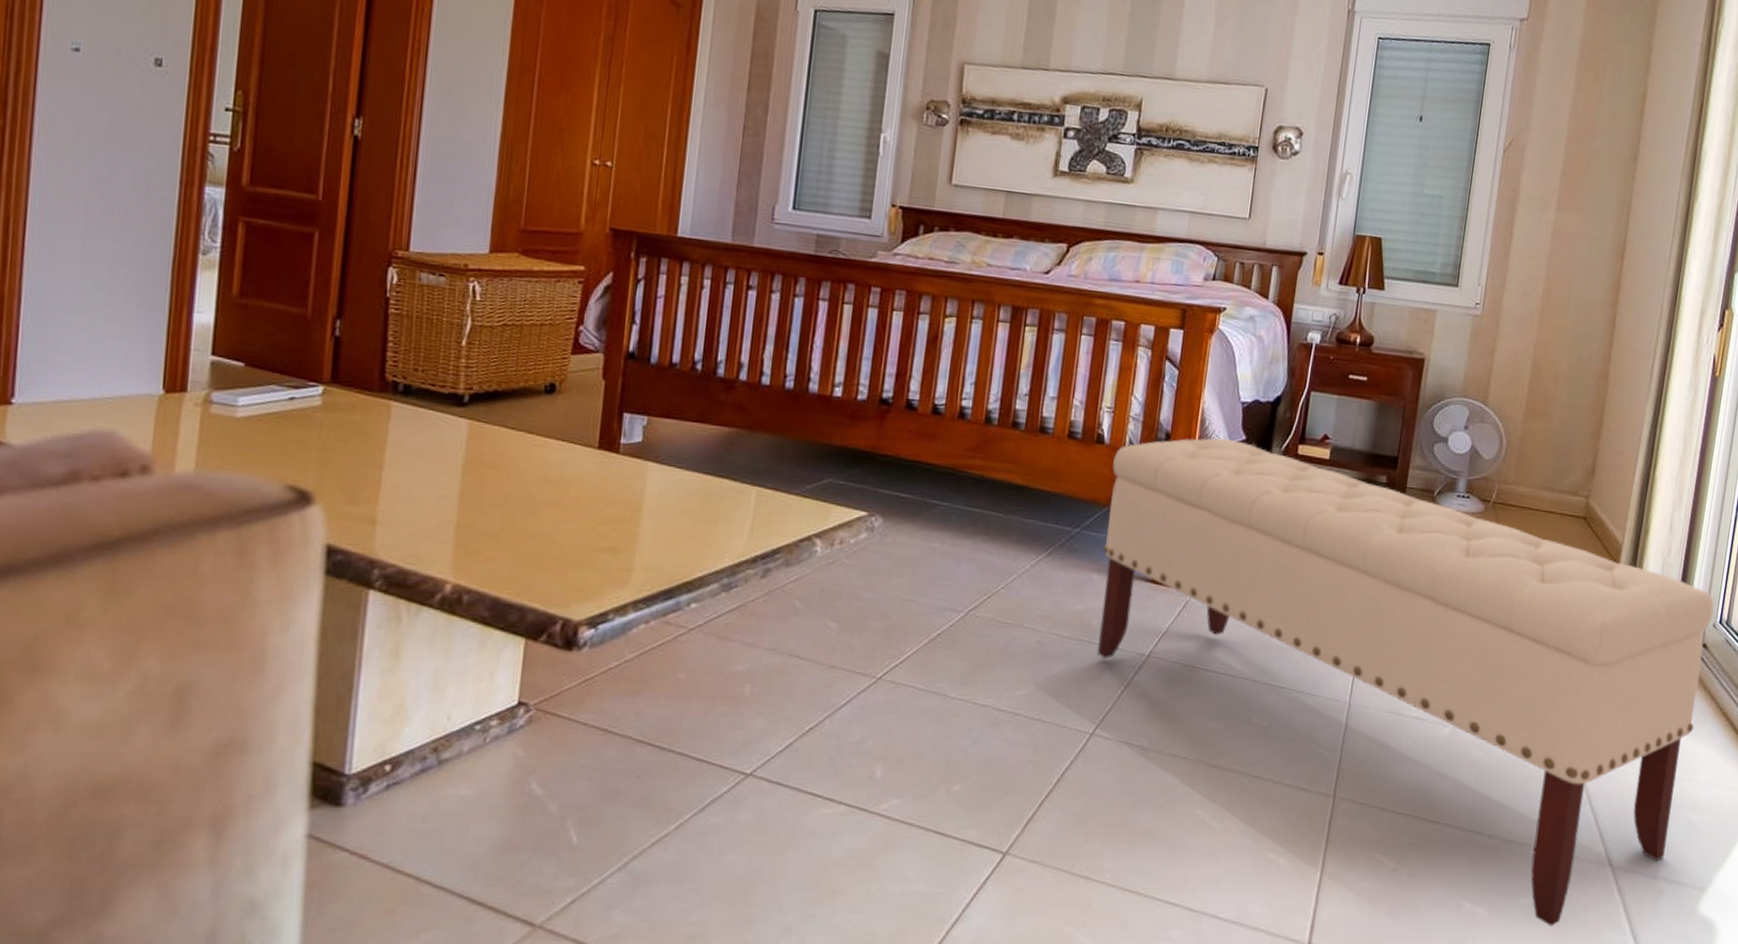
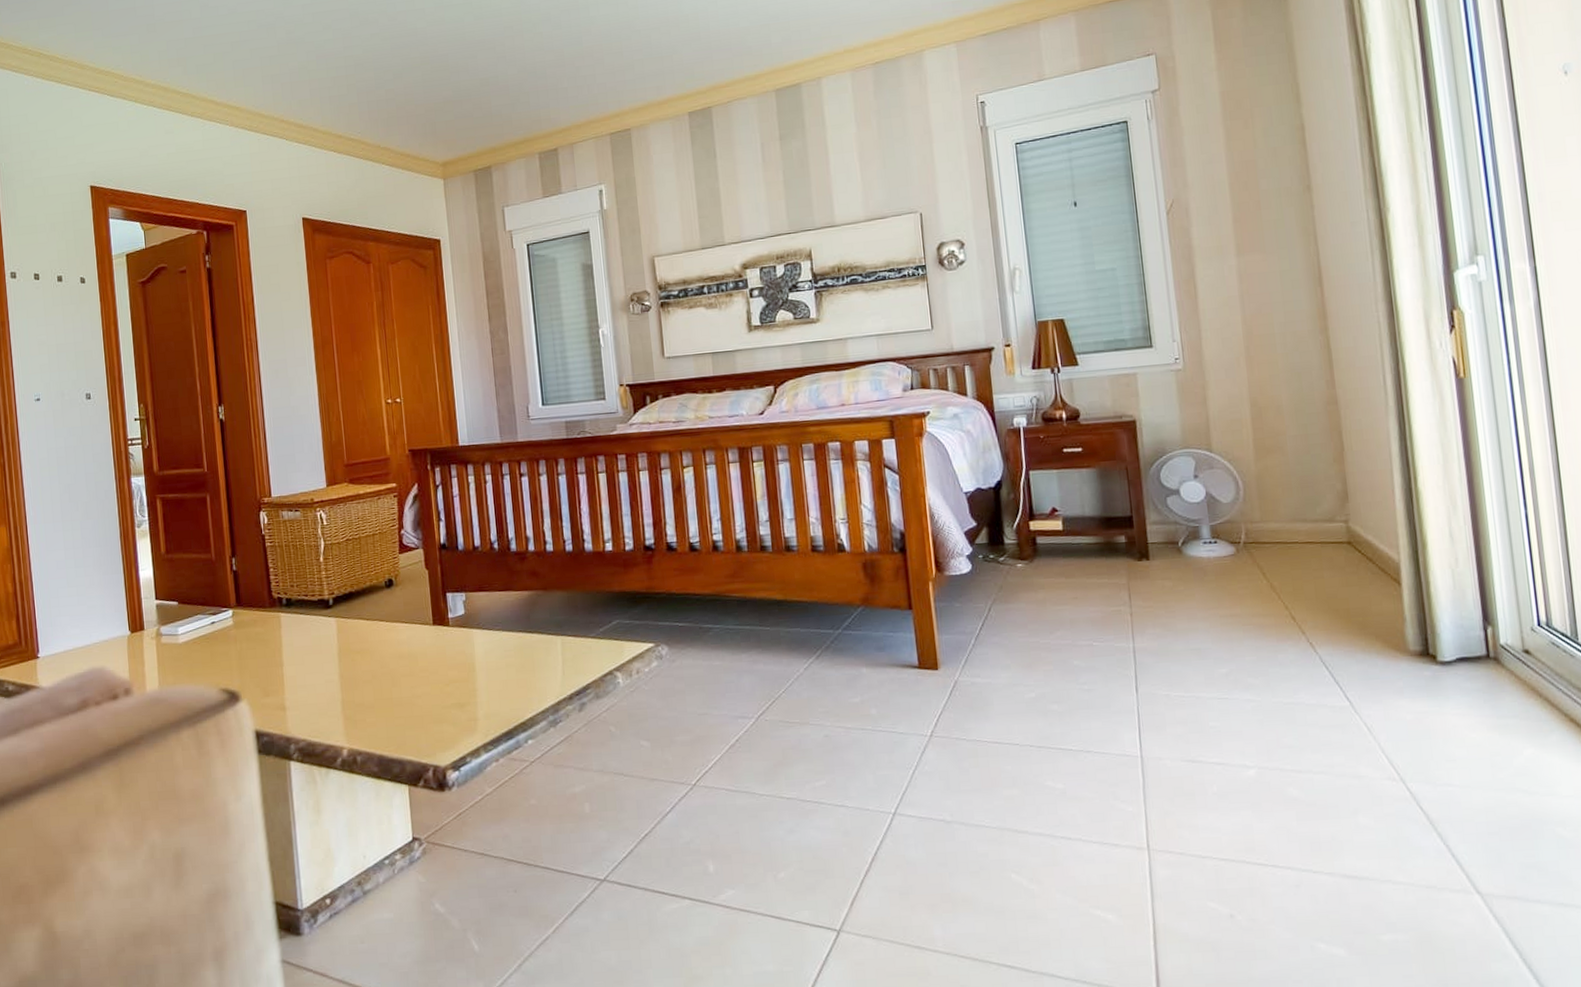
bench: present [1096,437,1714,926] -> none [857,527,1541,962]

